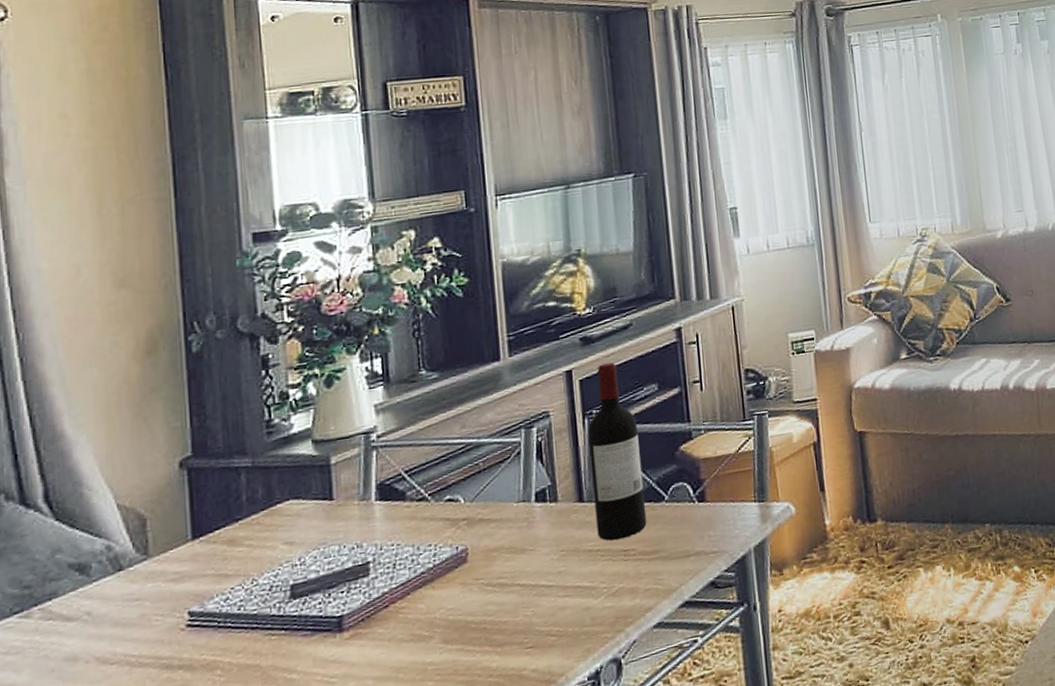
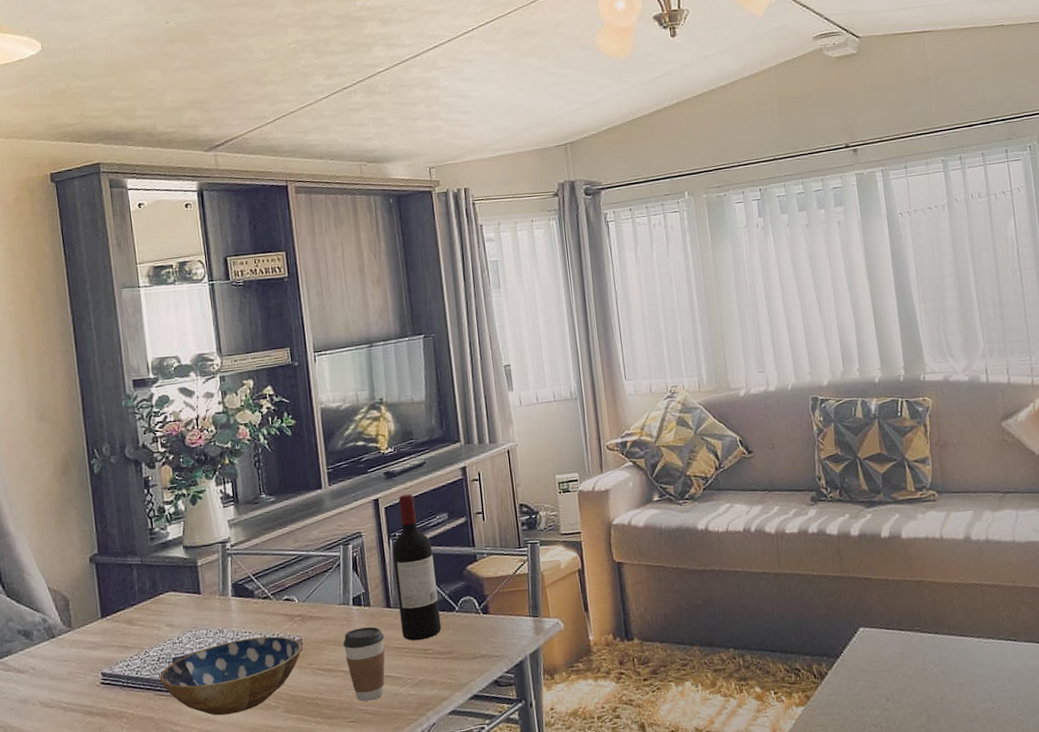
bowl: none [270,547,468,655] -> present [159,636,302,716]
coffee cup: none [520,526,575,621] -> present [342,627,385,702]

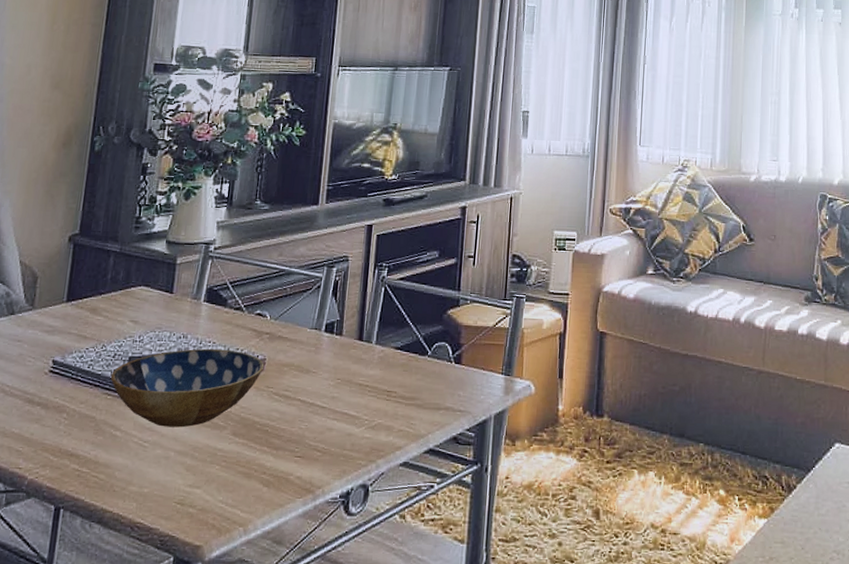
coffee cup: present [342,627,385,702] -> none [306,357,350,437]
wine bottle: present [392,494,442,641] -> none [368,225,417,381]

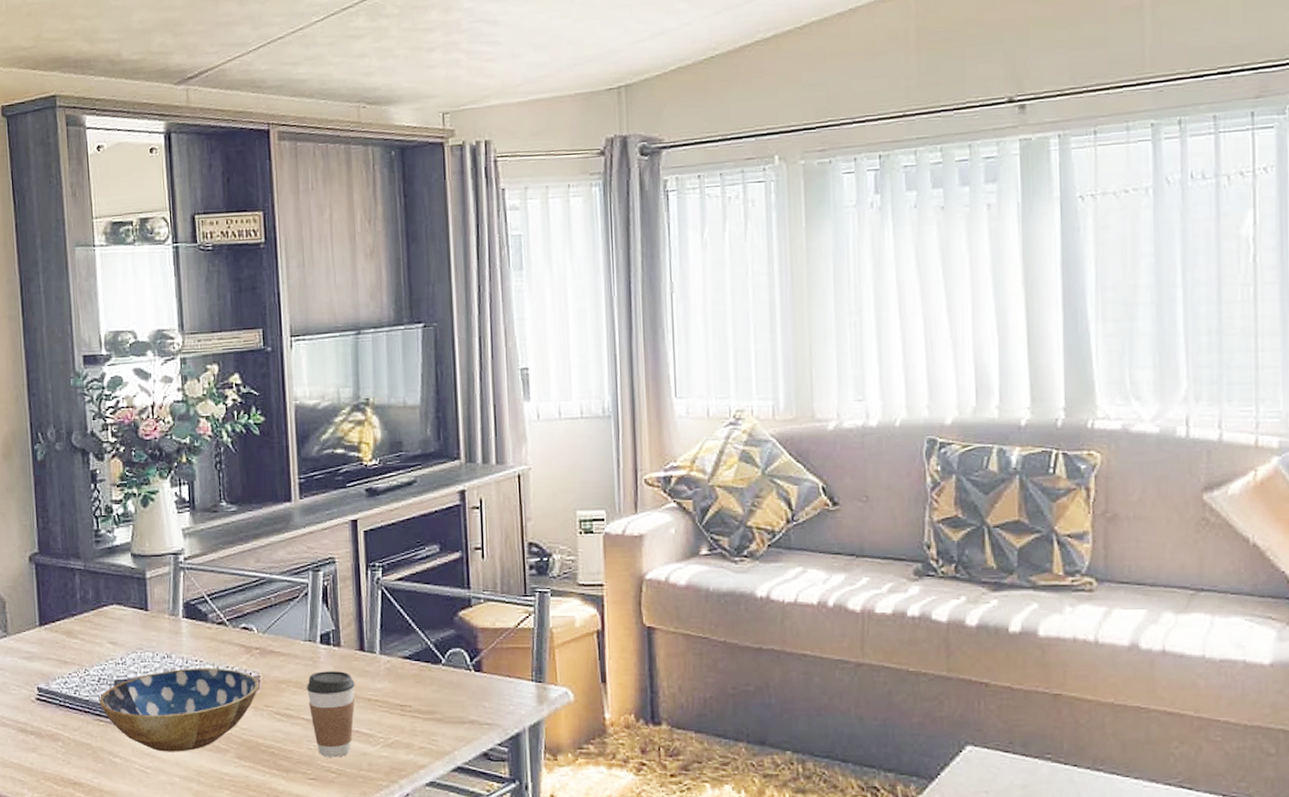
coffee cup: none [306,357,350,437] -> present [306,671,355,757]

